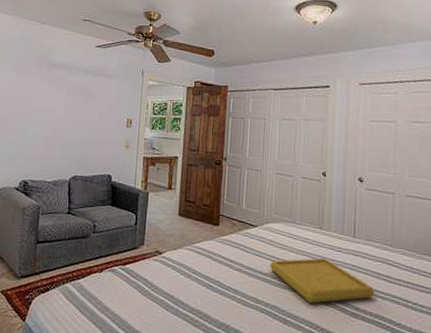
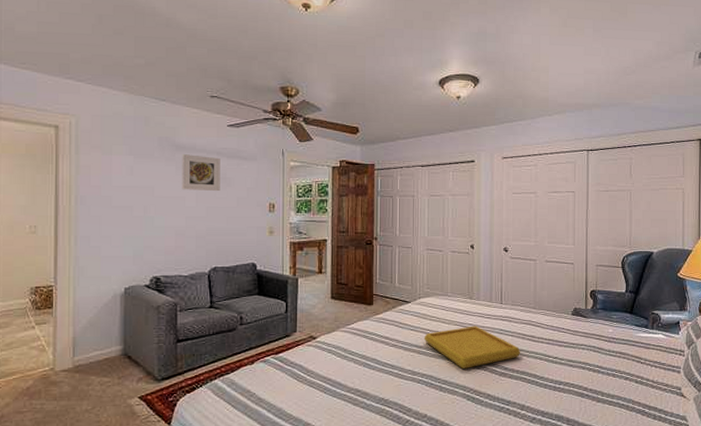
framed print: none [53,71,87,106] -> present [182,154,220,192]

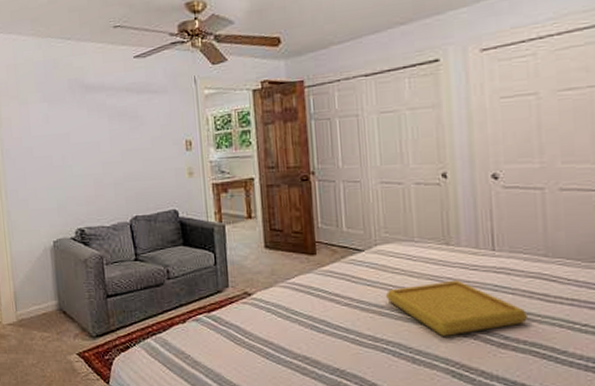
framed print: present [182,154,220,192] -> none [92,94,133,134]

